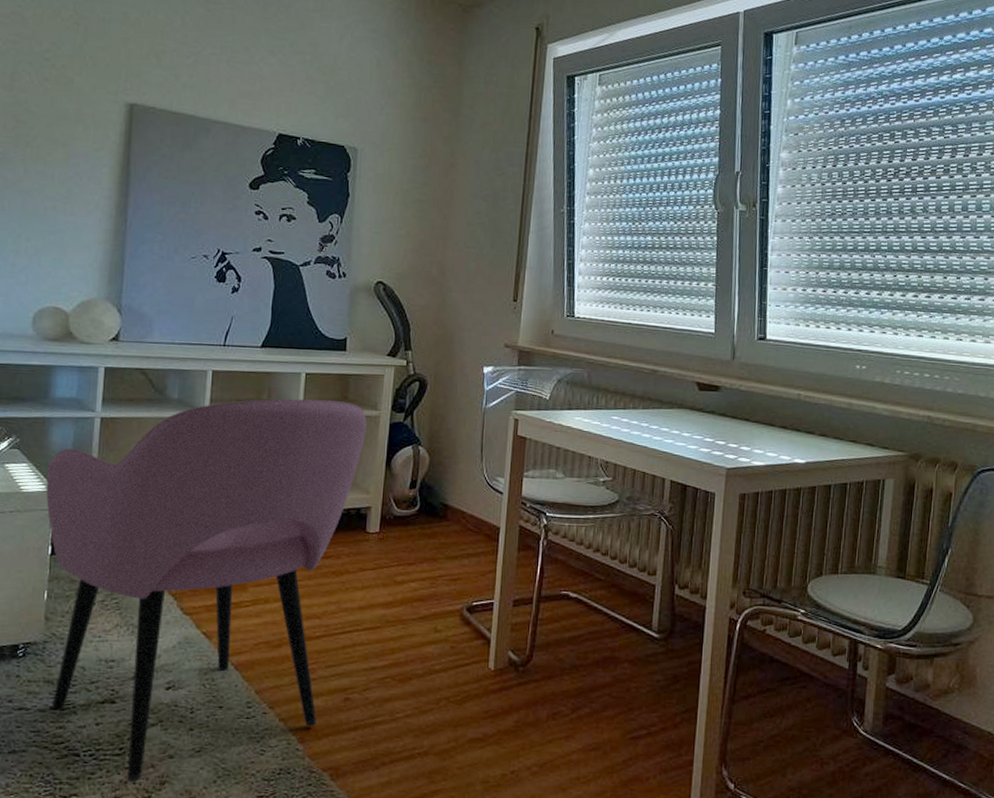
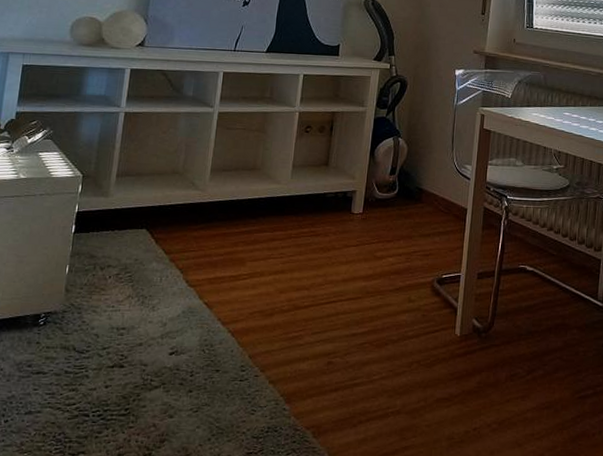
armchair: present [45,399,367,782] -> none [66,96,355,440]

